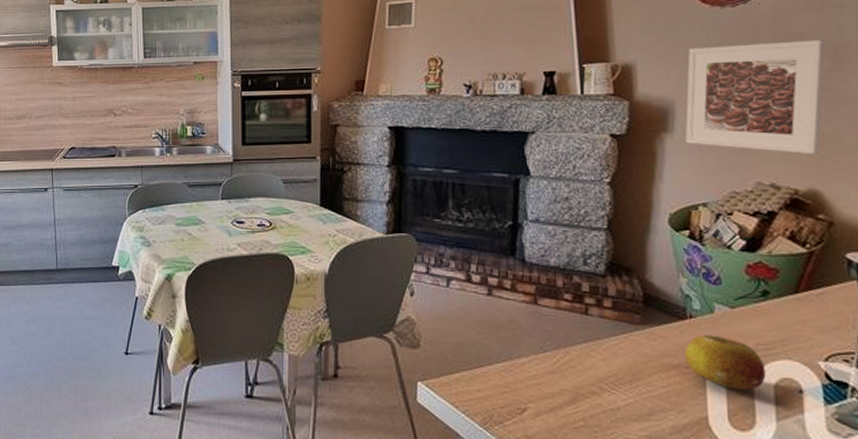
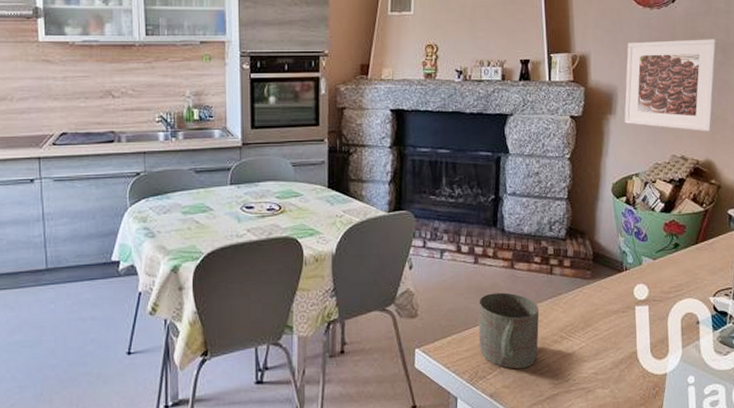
mug: none [493,330,572,419] -> present [478,292,540,369]
fruit: present [685,334,766,391] -> none [621,283,676,326]

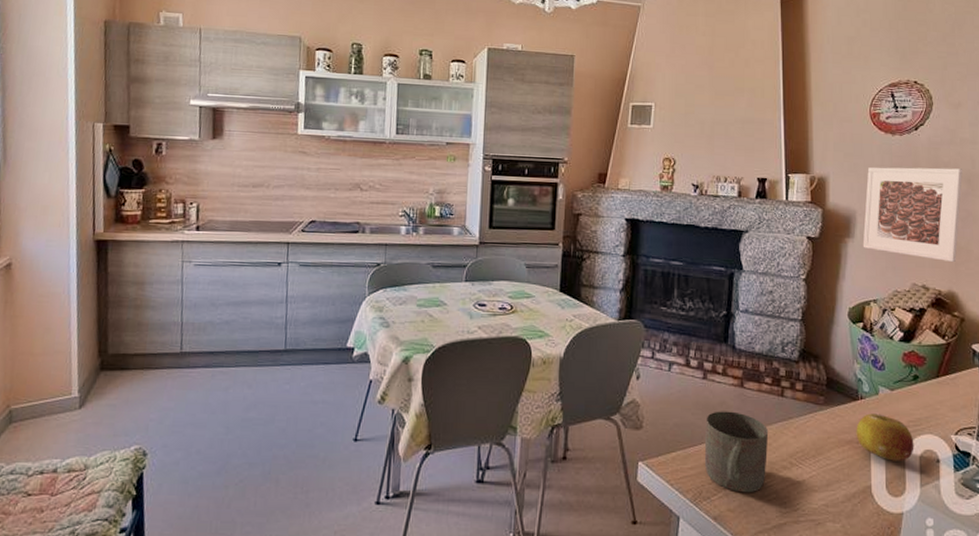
fruit: none [621,283,676,326] -> present [856,413,914,461]

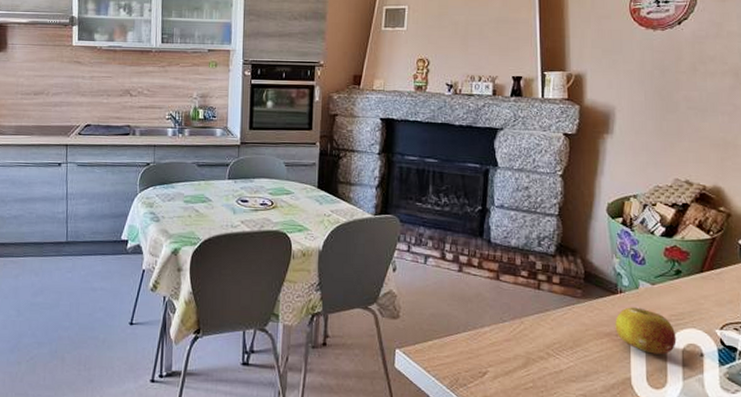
mug: present [704,411,769,493] -> none [460,302,525,381]
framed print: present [862,167,962,262] -> none [622,62,730,157]

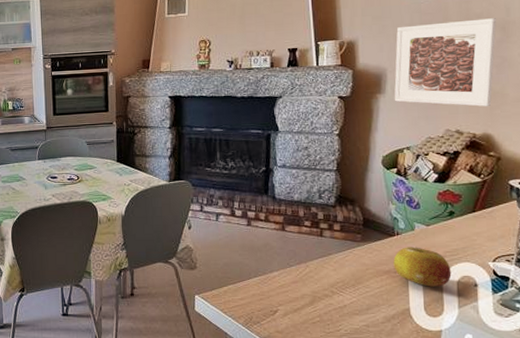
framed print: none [622,62,730,157] -> present [394,18,496,107]

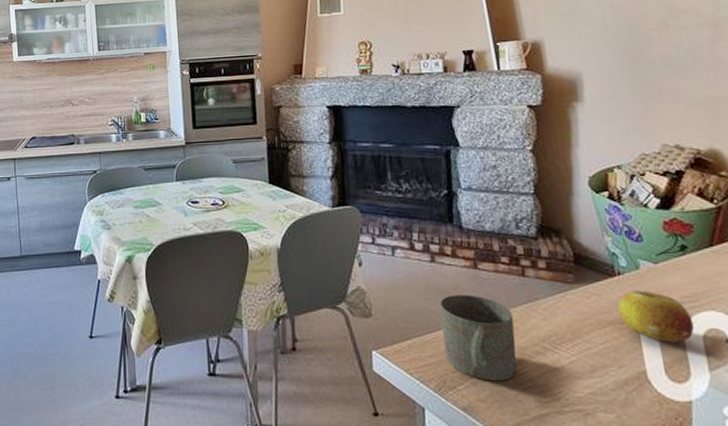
mug: none [252,251,310,318] -> present [440,294,517,382]
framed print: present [394,18,496,107] -> none [588,14,714,117]

